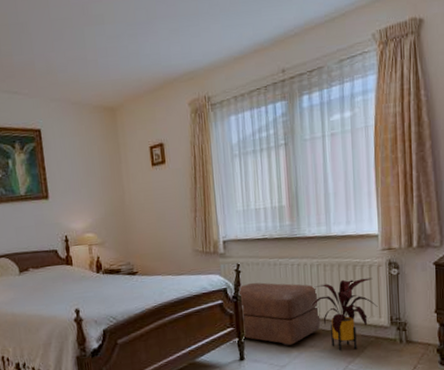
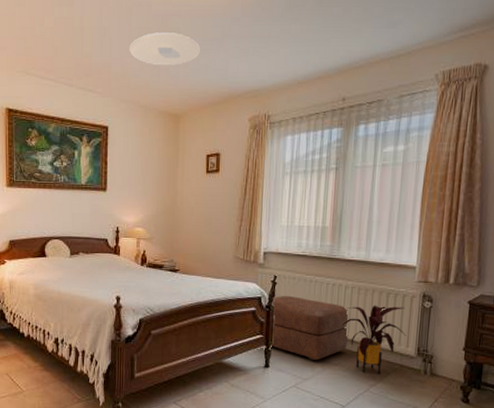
ceiling light: none [51,20,128,58] -> present [129,32,201,66]

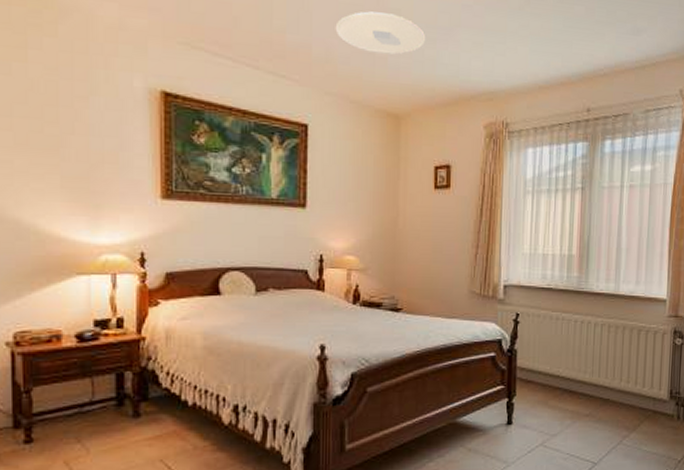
ottoman: present [270,295,349,360] -> none [512,336,599,412]
house plant: present [340,305,407,374] -> none [590,344,659,423]

